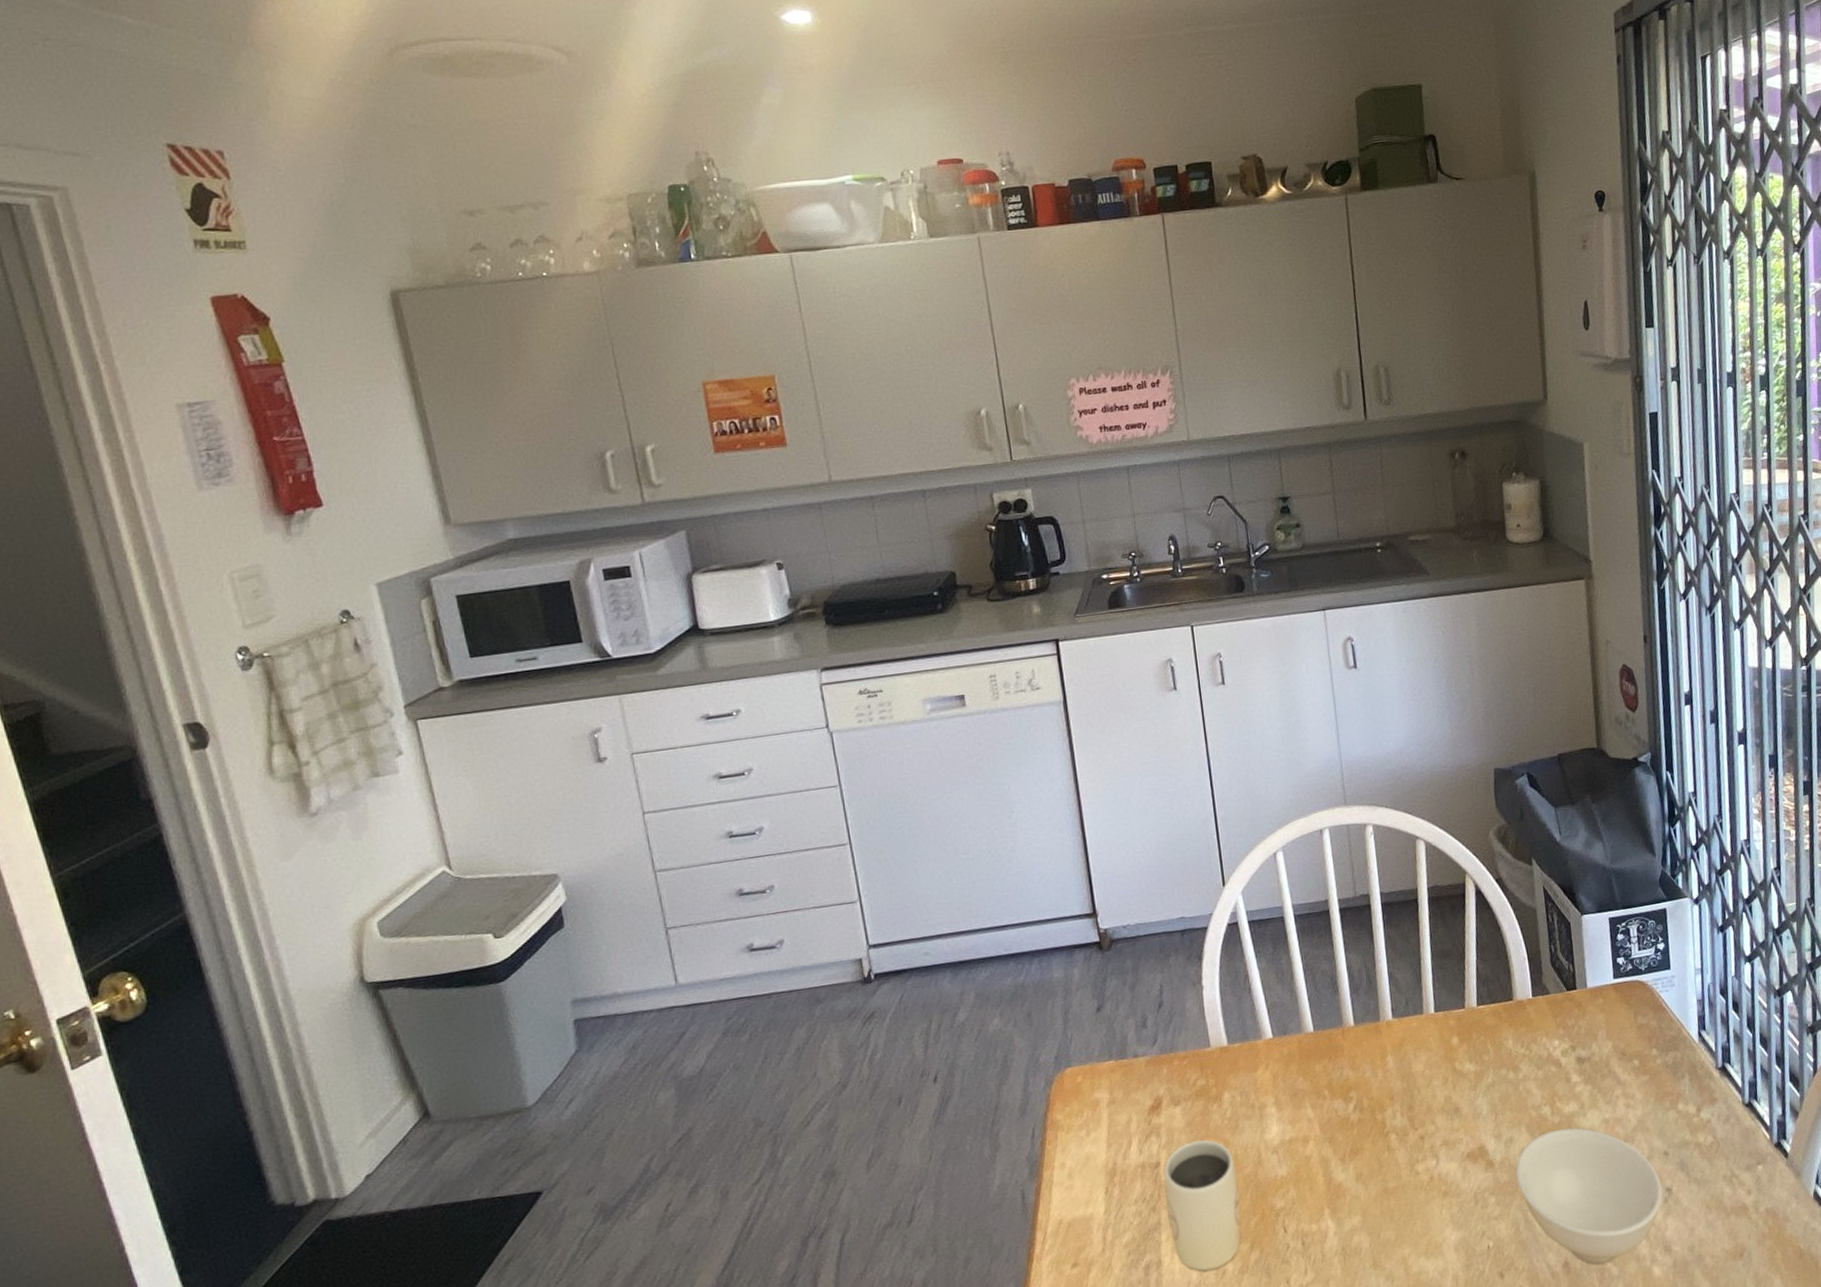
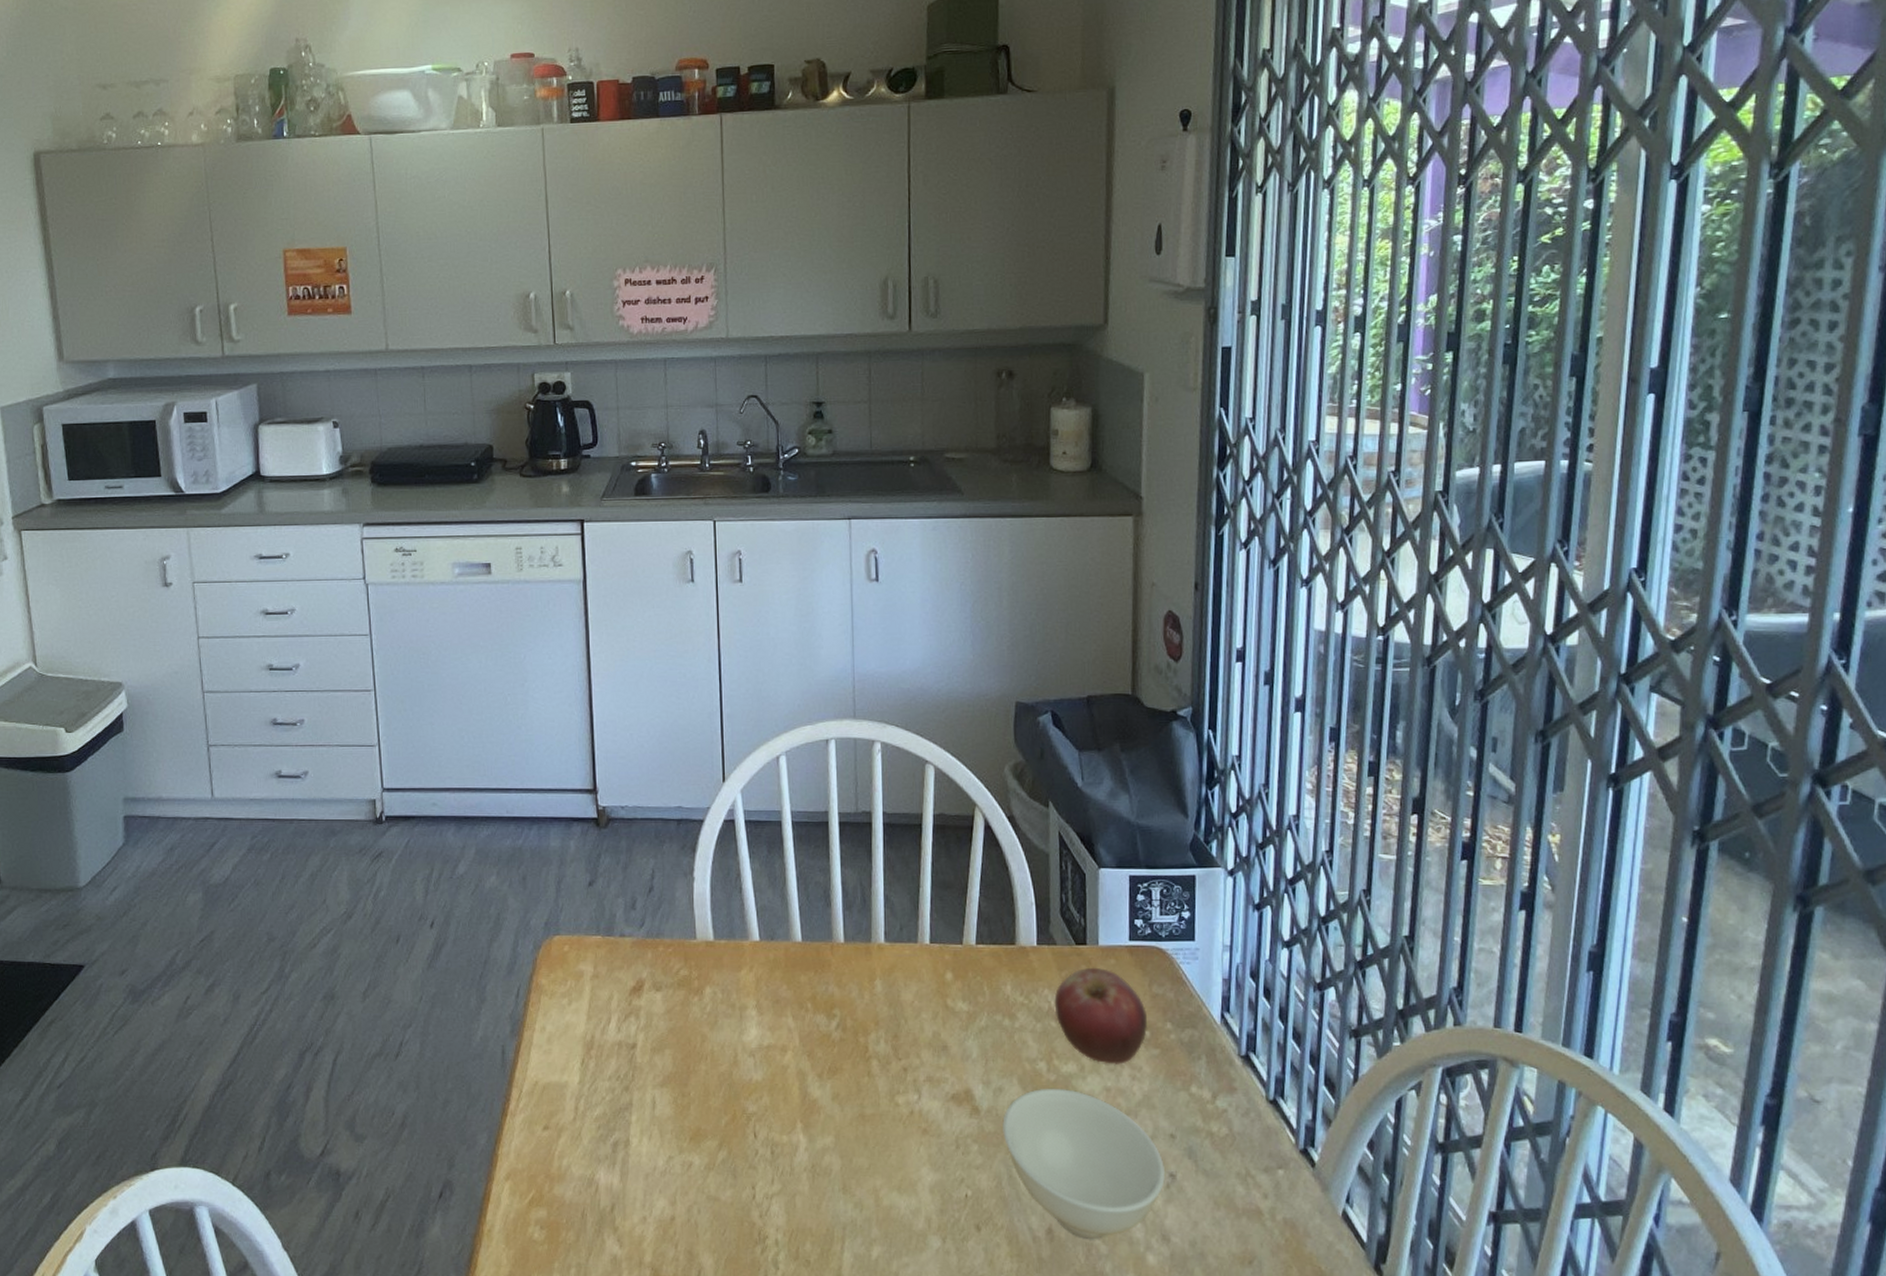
mug: present [1164,1139,1242,1271] -> none [638,1028,714,1160]
fruit: none [1552,1008,1637,1098] -> present [1054,967,1148,1064]

